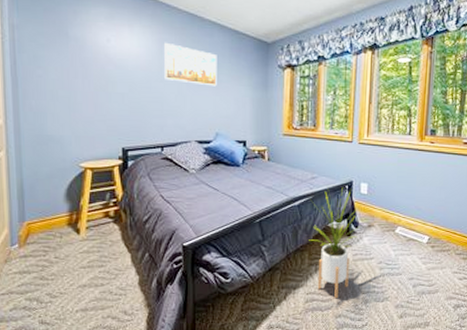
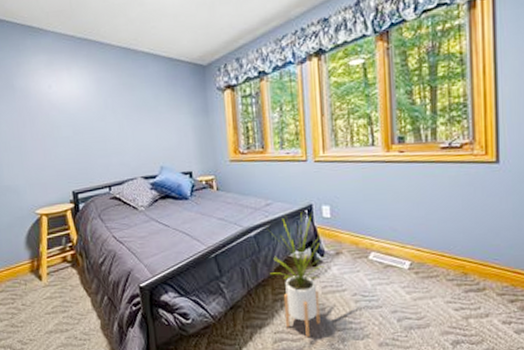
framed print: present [164,42,217,87] -> none [101,80,157,119]

